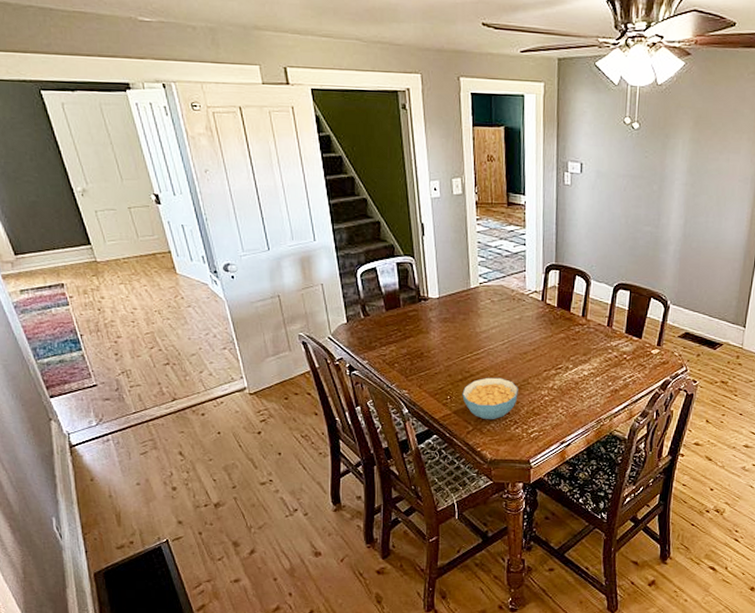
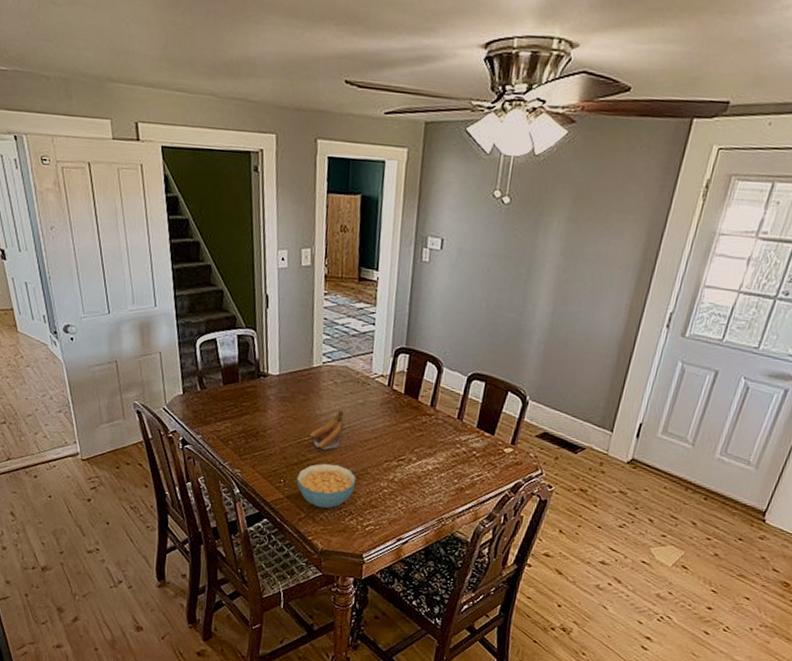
banana: none [471,327,504,365] -> present [309,411,344,450]

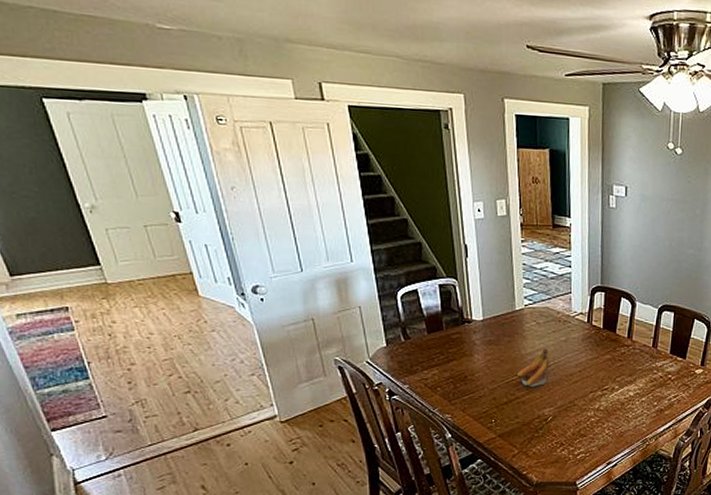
cereal bowl: present [296,463,356,508] -> none [507,399,564,442]

